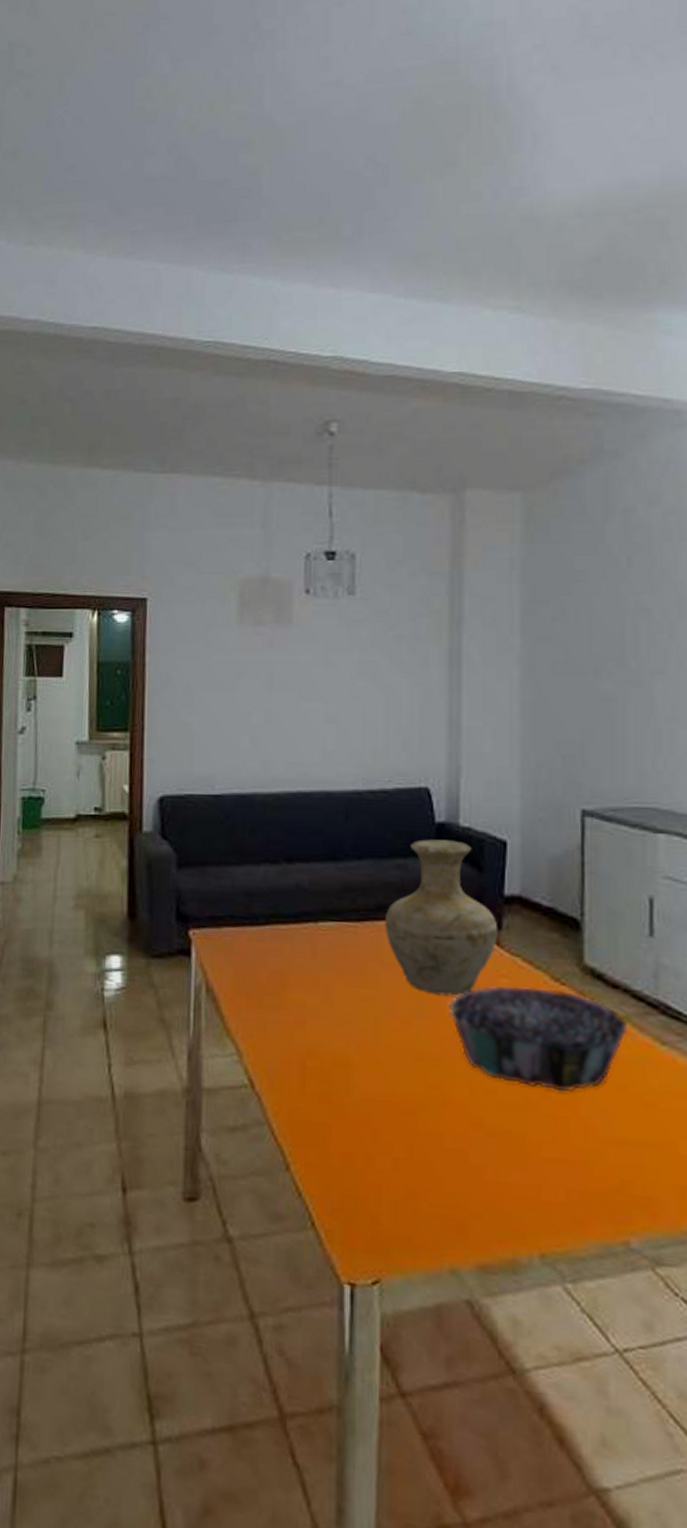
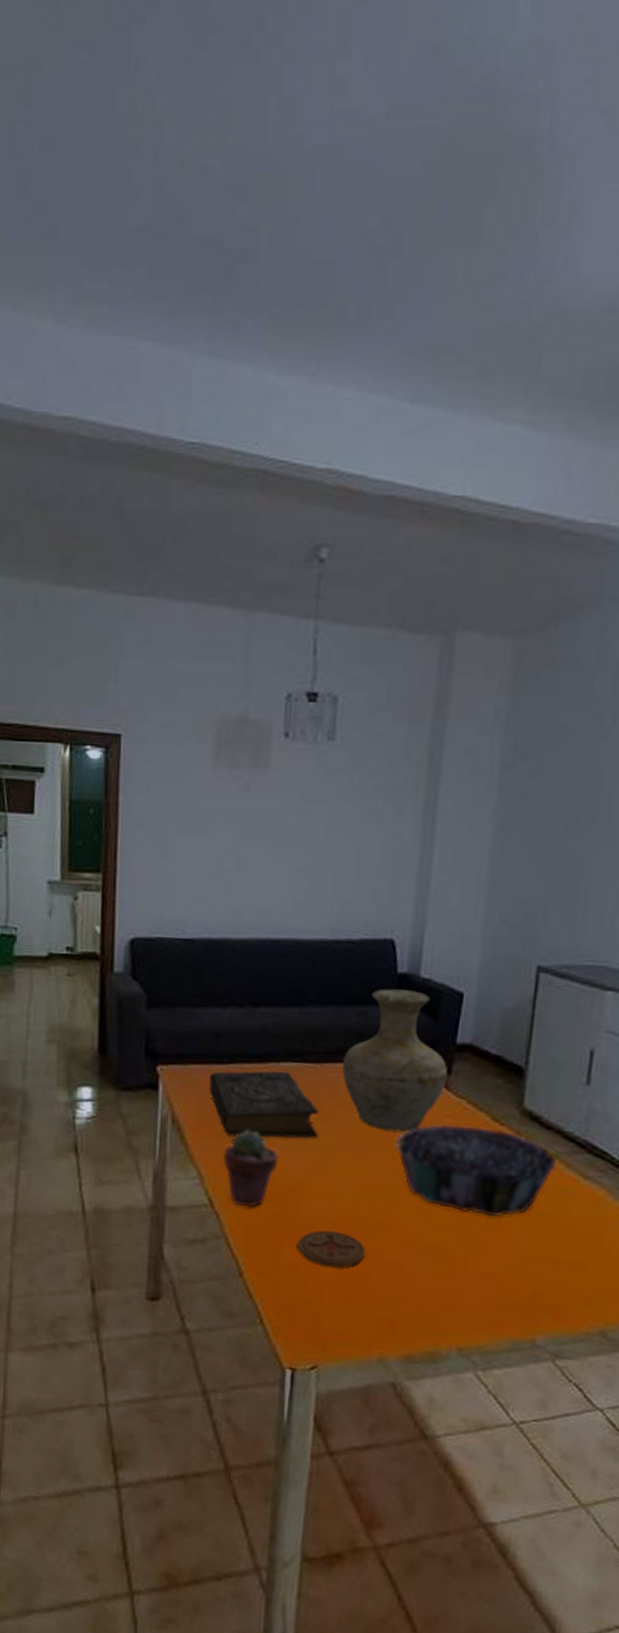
book: none [244,931,365,1007] -> present [209,1071,319,1138]
potted succulent: none [262,997,323,1086] -> present [223,1129,279,1207]
coaster: none [348,1112,425,1157] -> present [297,1230,366,1268]

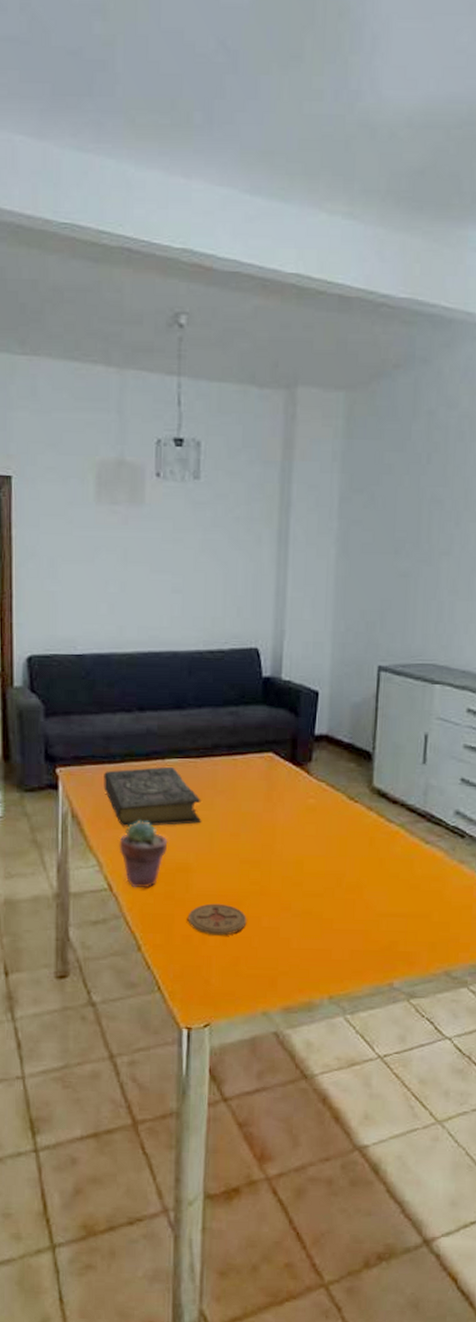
vase: present [341,989,448,1133] -> none [219,691,309,814]
decorative bowl: present [395,1124,557,1218] -> none [268,804,403,882]

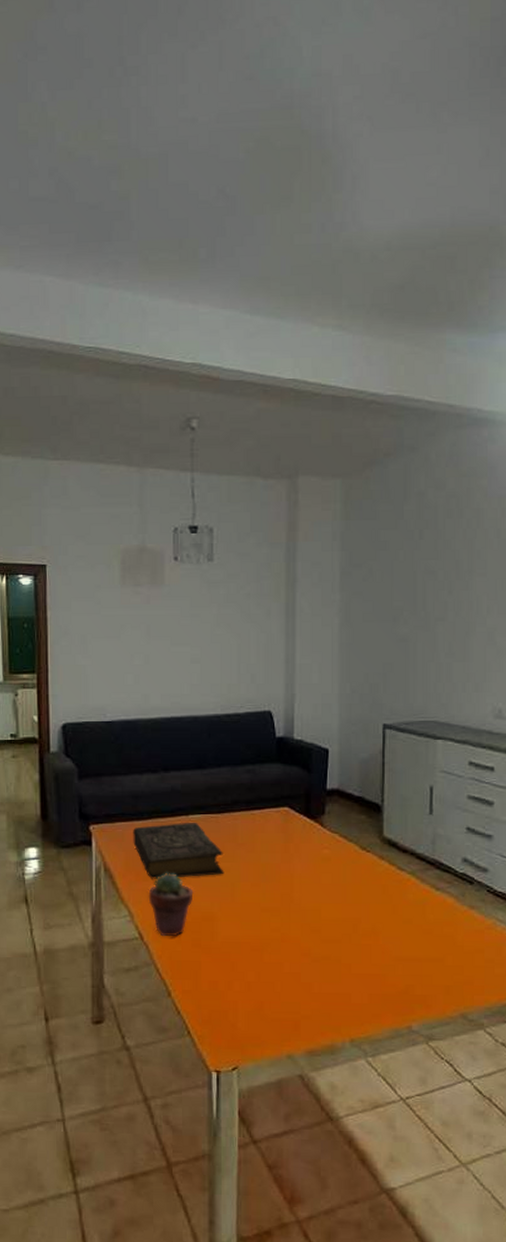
coaster: present [187,903,247,936] -> none [214,950,270,981]

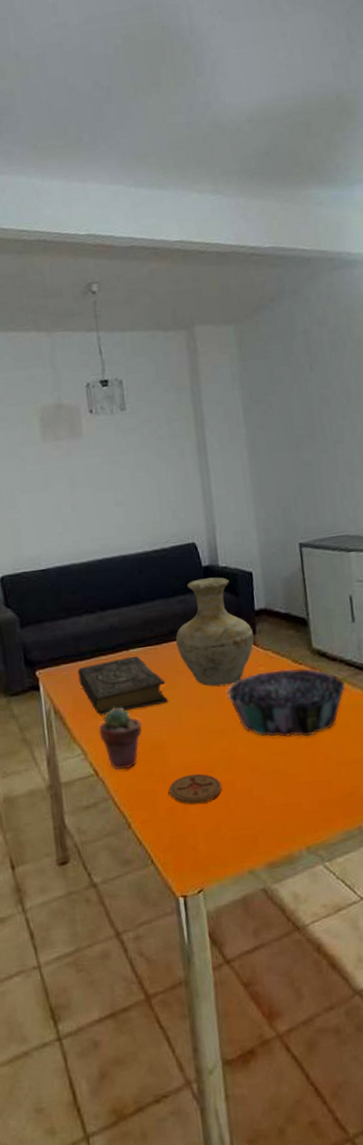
coaster: none [214,950,270,981] -> present [168,773,222,804]
vase: none [238,750,322,865] -> present [175,577,254,687]
decorative bowl: none [286,855,414,928] -> present [226,668,346,738]

